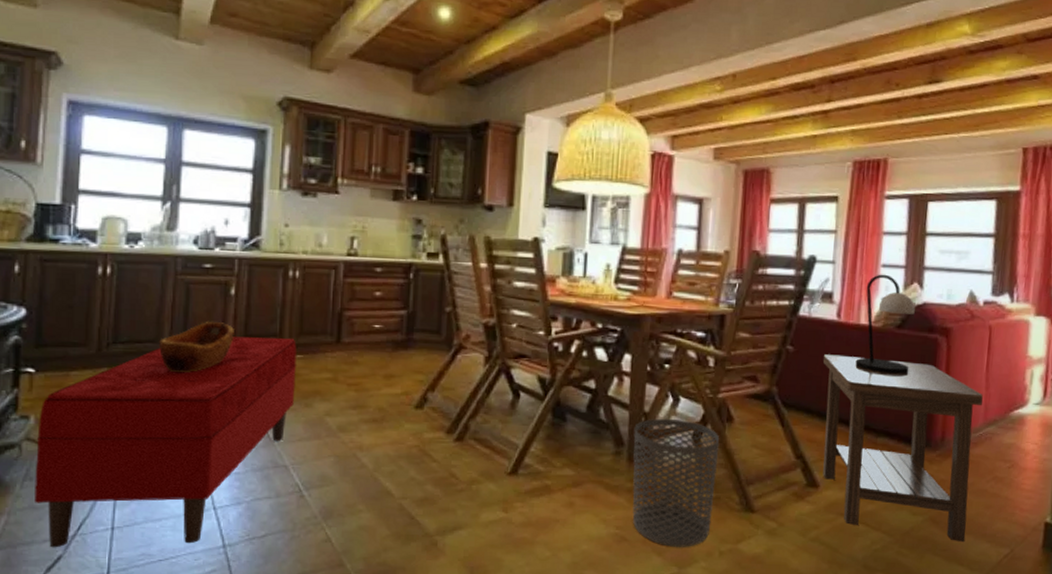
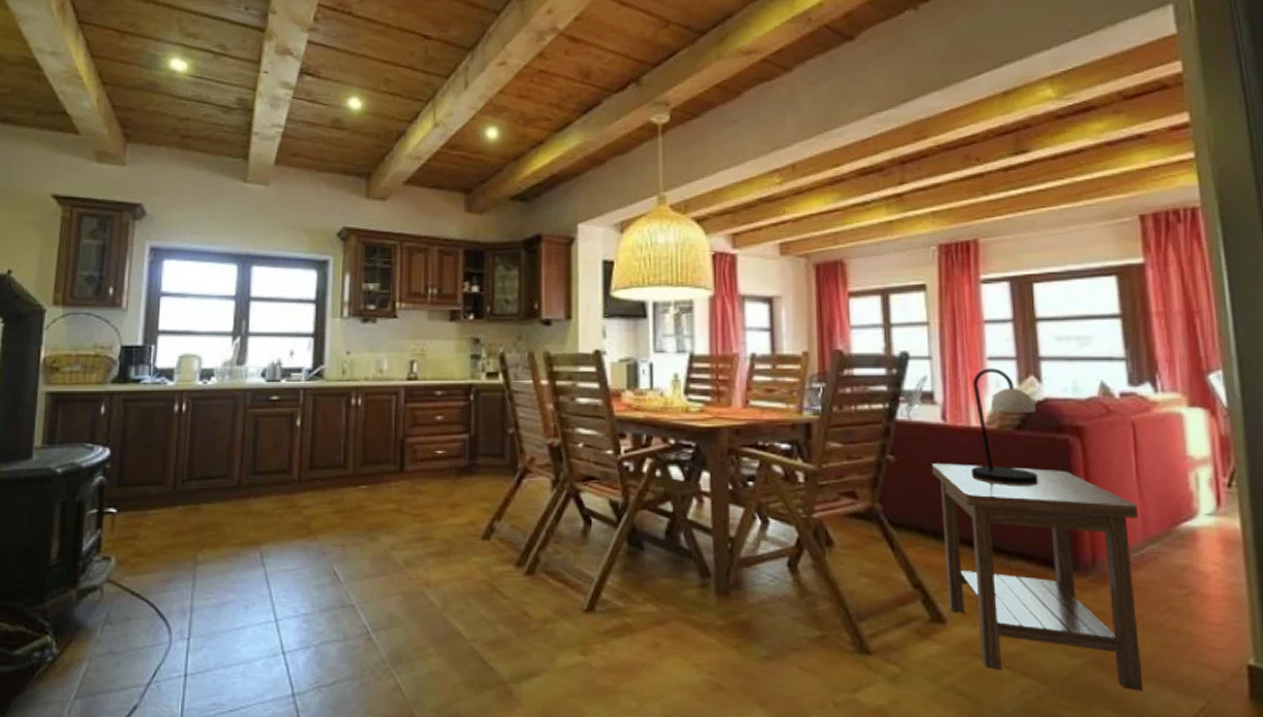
bench: present [33,336,297,548] -> none [113,468,362,697]
wooden bowl: present [158,321,234,373] -> none [229,453,300,509]
waste bin: present [632,418,720,547] -> none [720,543,821,697]

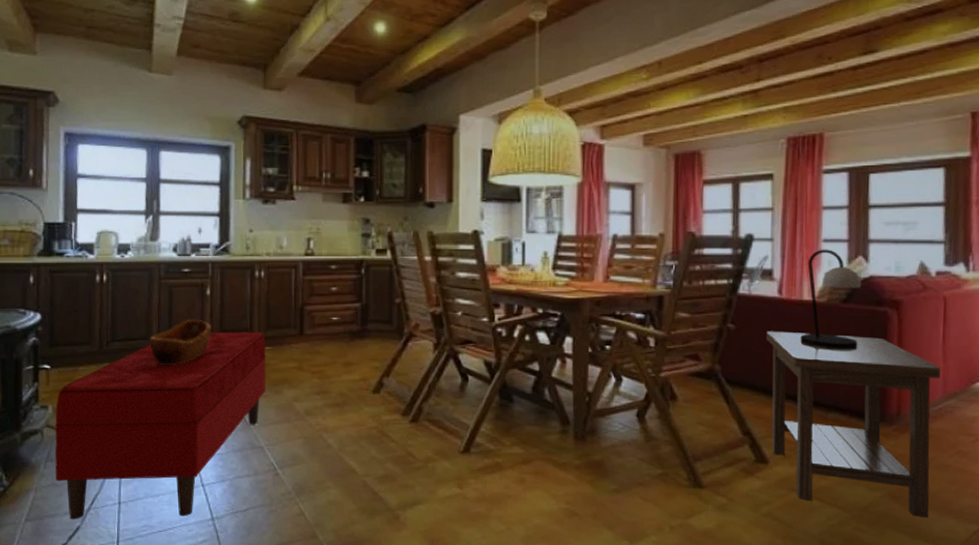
bench: none [113,468,362,697] -> present [54,331,267,520]
wooden bowl: none [229,453,300,509] -> present [148,319,211,366]

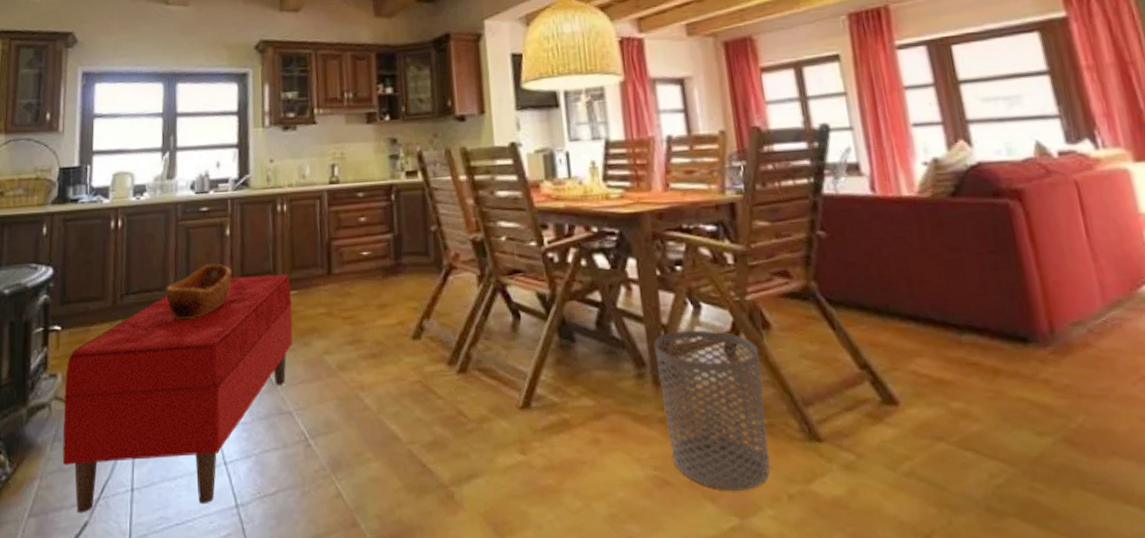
waste bin: none [579,397,664,522] -> present [654,329,770,491]
side table: present [765,331,941,519] -> none [864,236,1125,471]
table lamp: present [800,249,861,349] -> none [899,134,982,253]

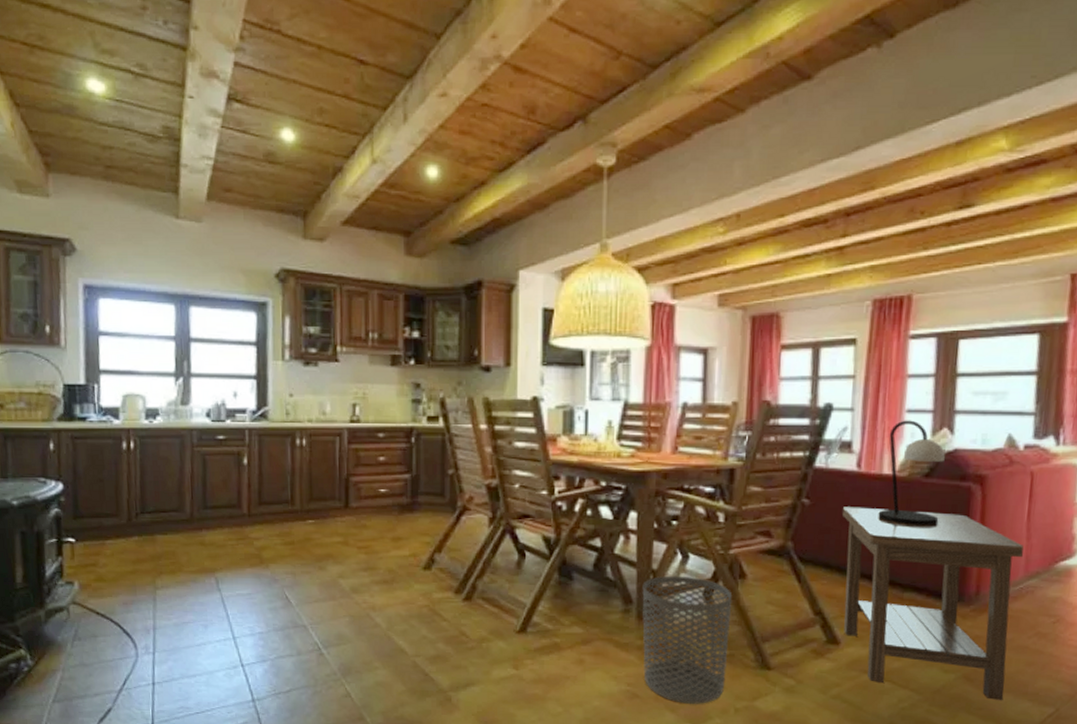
bench: present [62,273,293,513] -> none [81,503,310,701]
wooden bowl: present [165,263,232,320] -> none [181,490,249,540]
side table: none [864,236,1125,471] -> present [842,507,1024,701]
table lamp: none [899,134,982,253] -> present [878,420,945,526]

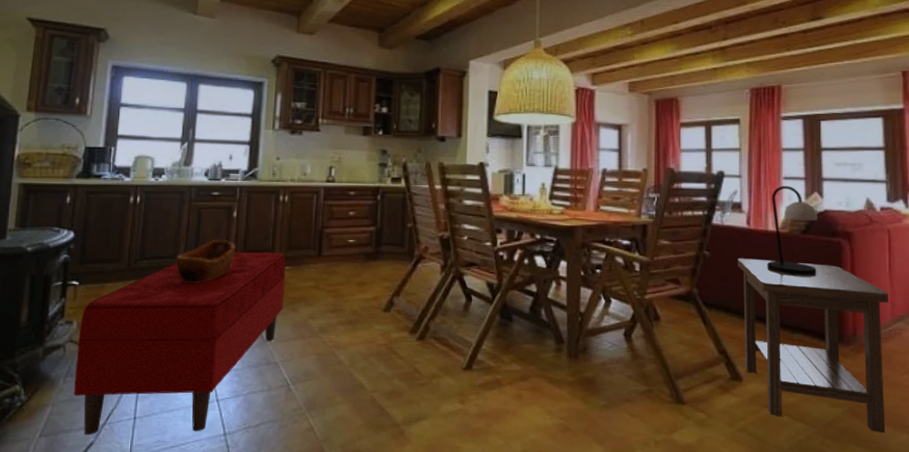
bench: none [81,503,310,701] -> present [73,252,286,435]
wooden bowl: none [181,490,249,540] -> present [175,239,236,284]
waste bin: present [642,575,732,704] -> none [572,318,649,437]

